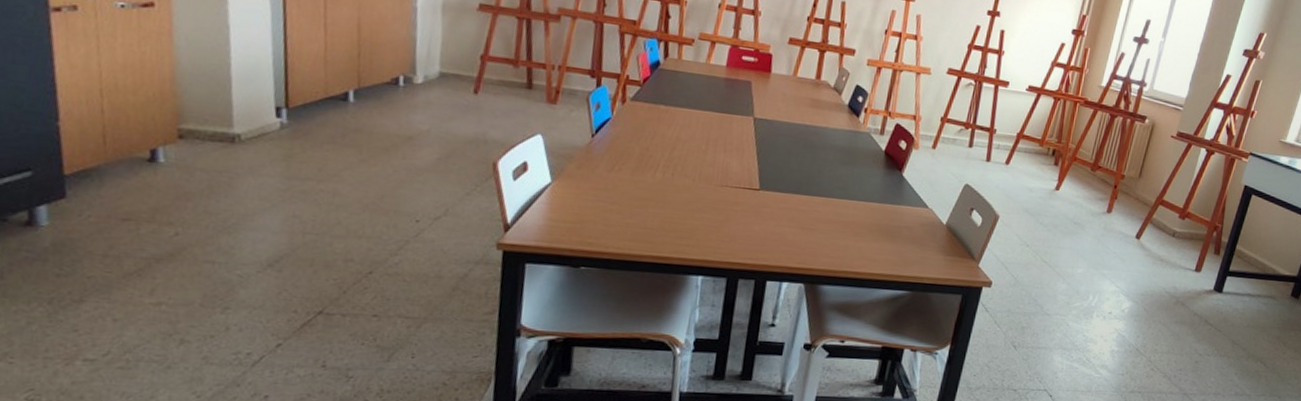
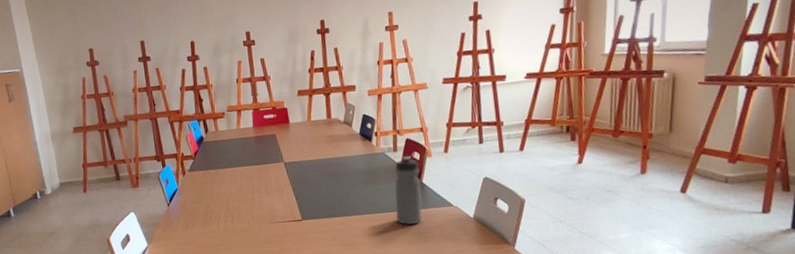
water bottle: none [866,142,904,220] -> present [394,155,422,225]

